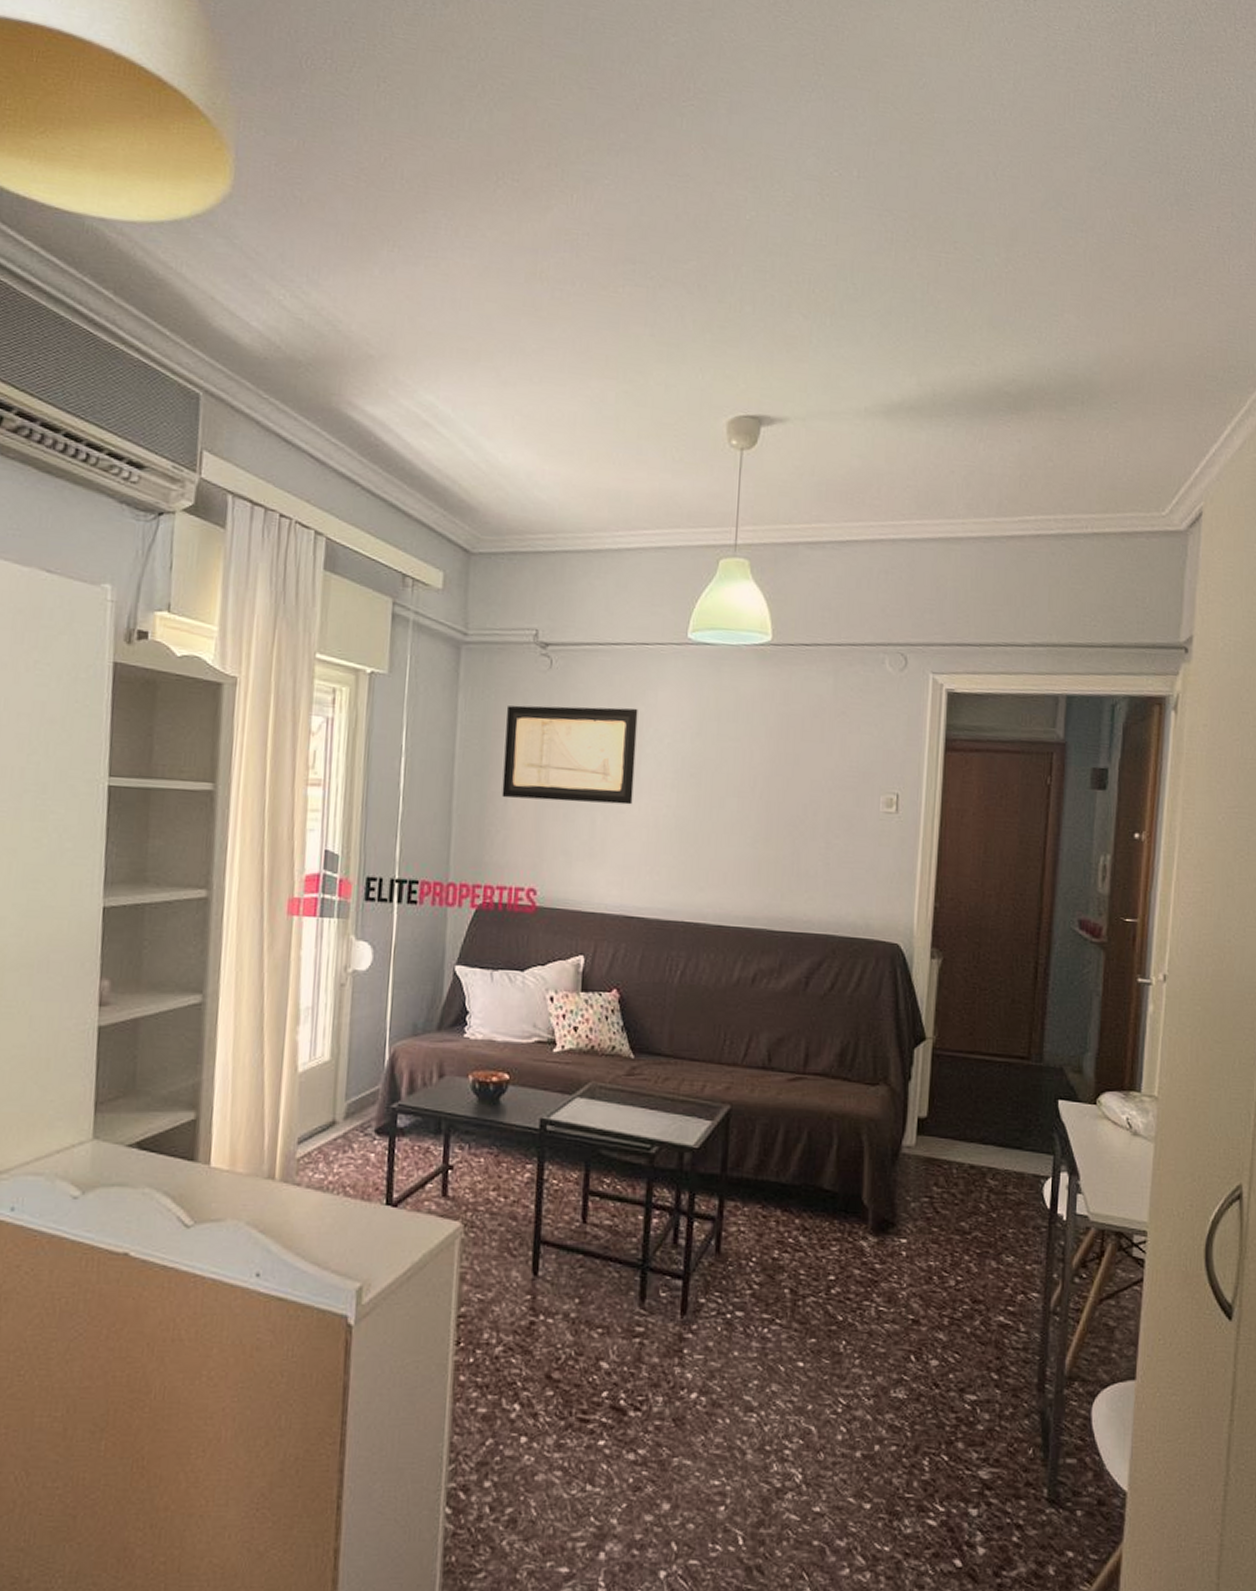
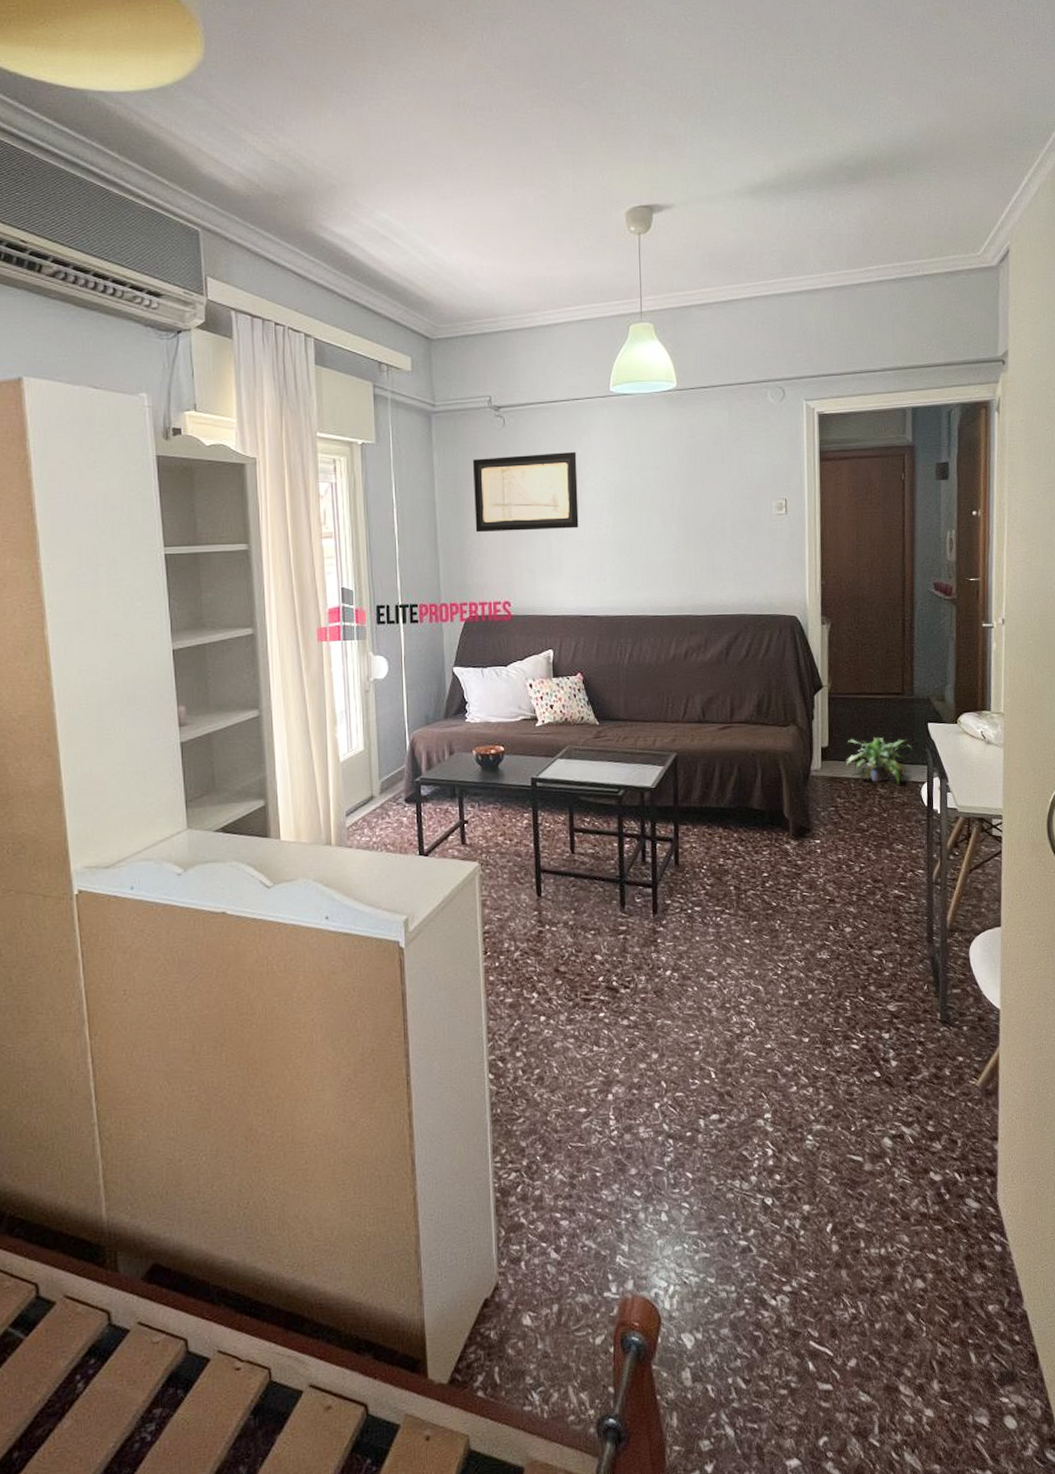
potted plant: none [949,1111,1036,1176] -> present [846,736,913,784]

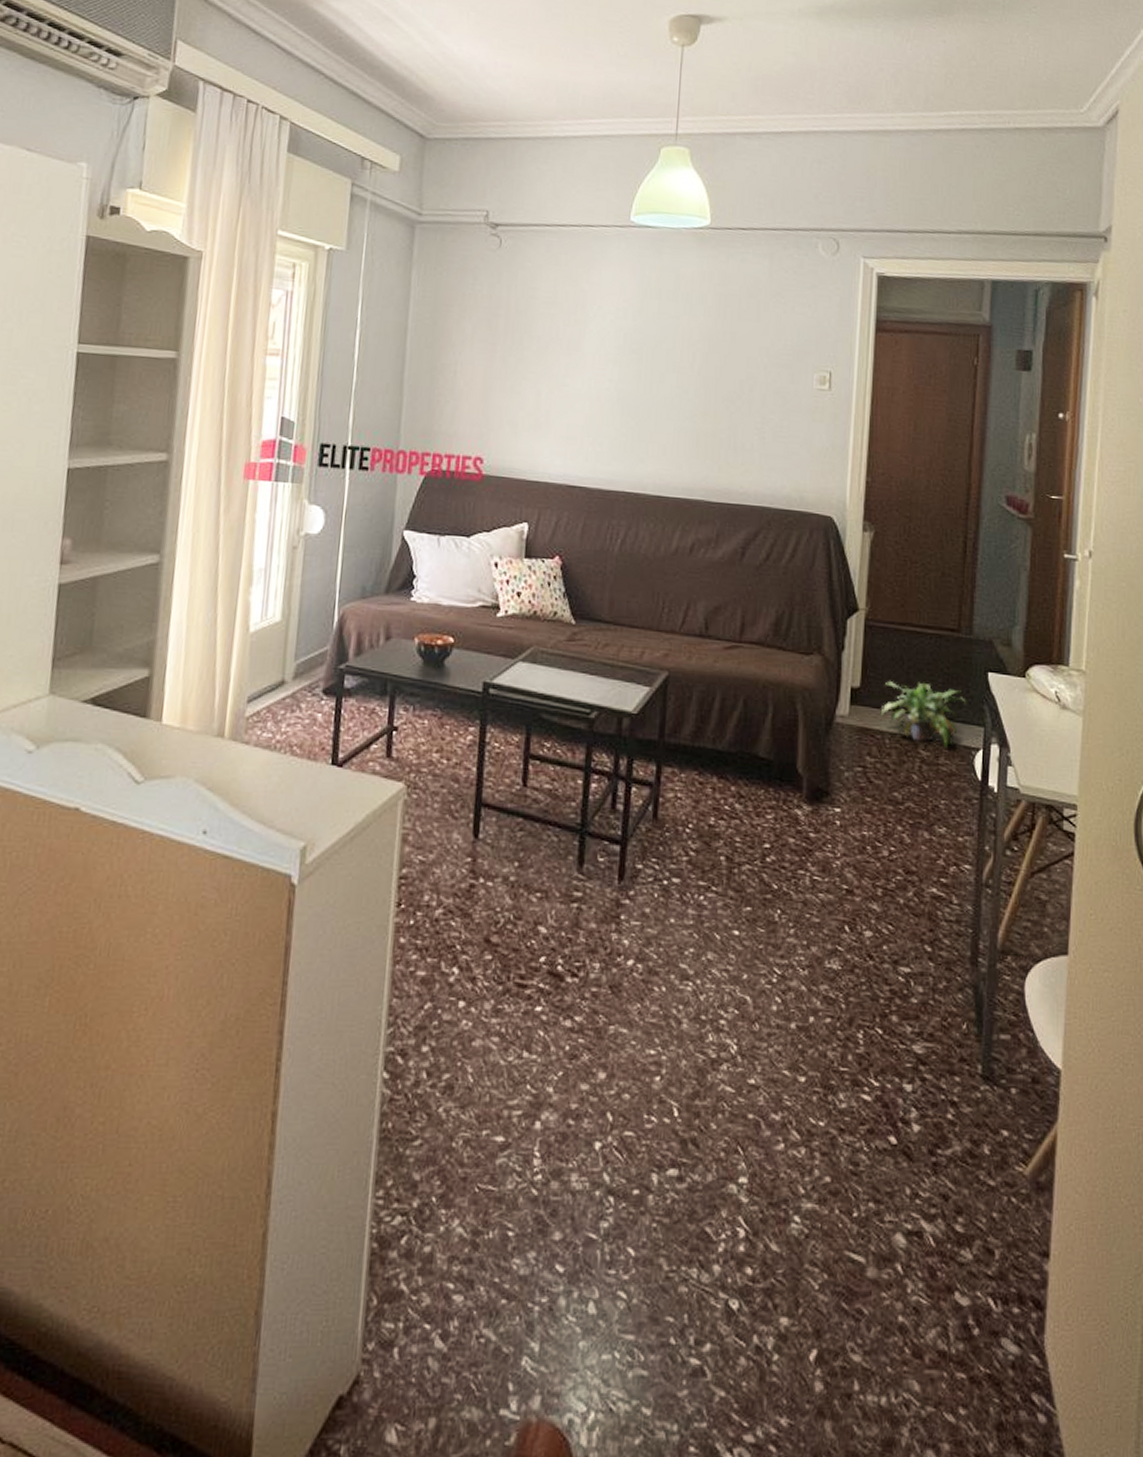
wall art: present [472,451,579,533] -> none [451,282,583,378]

